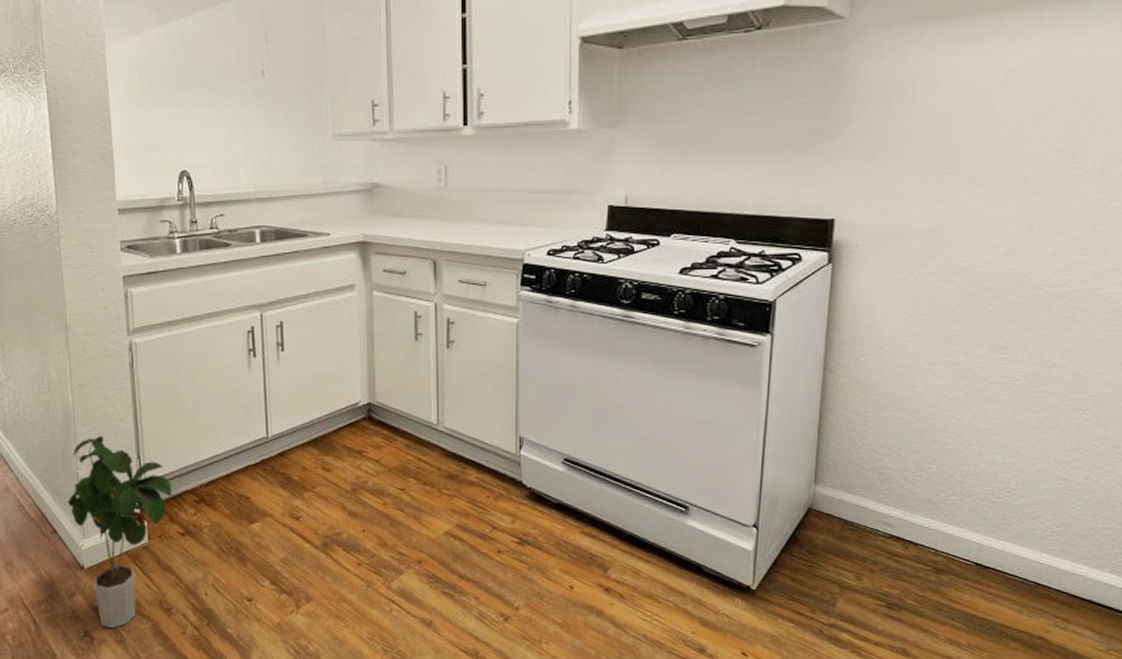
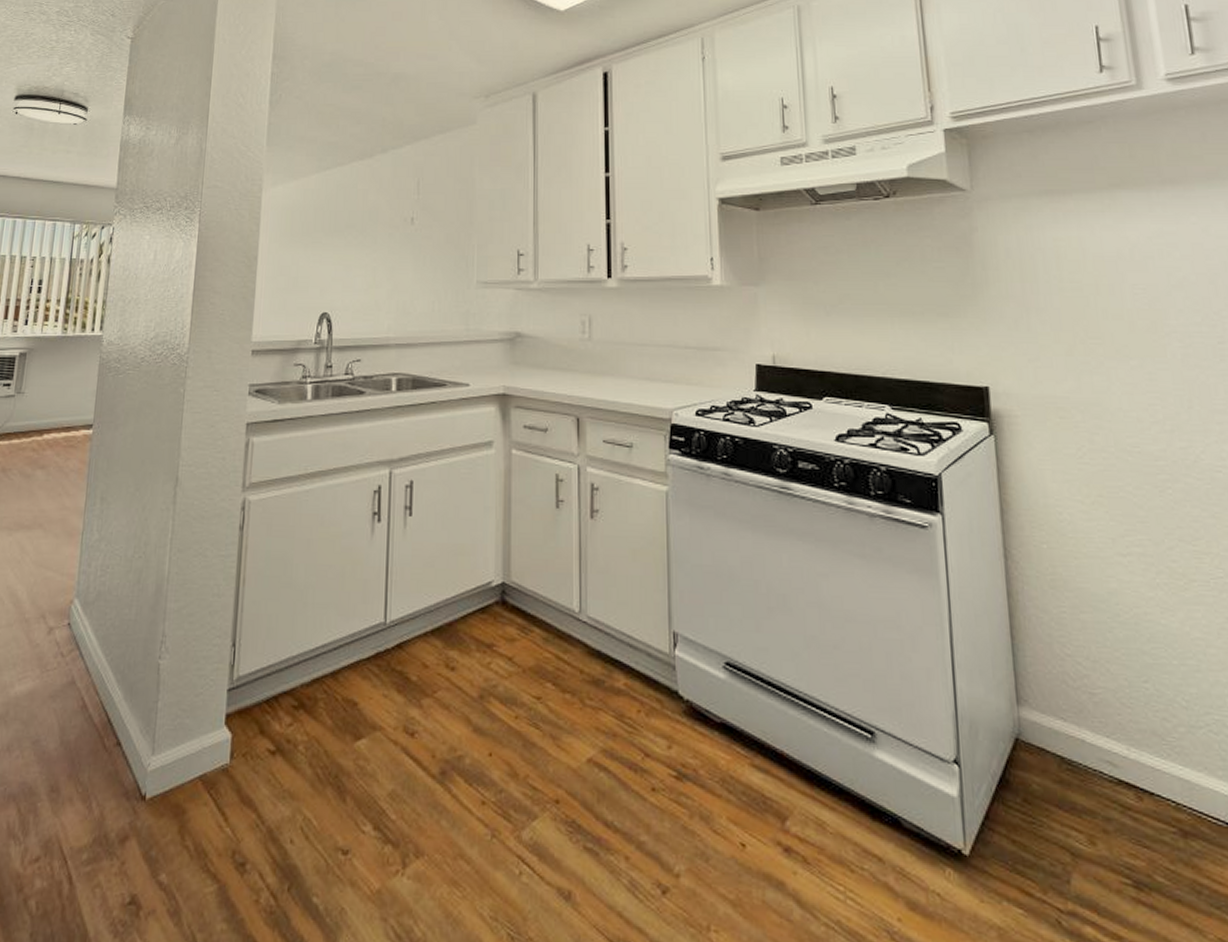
potted plant: present [67,435,172,629] -> none [140,614,267,892]

